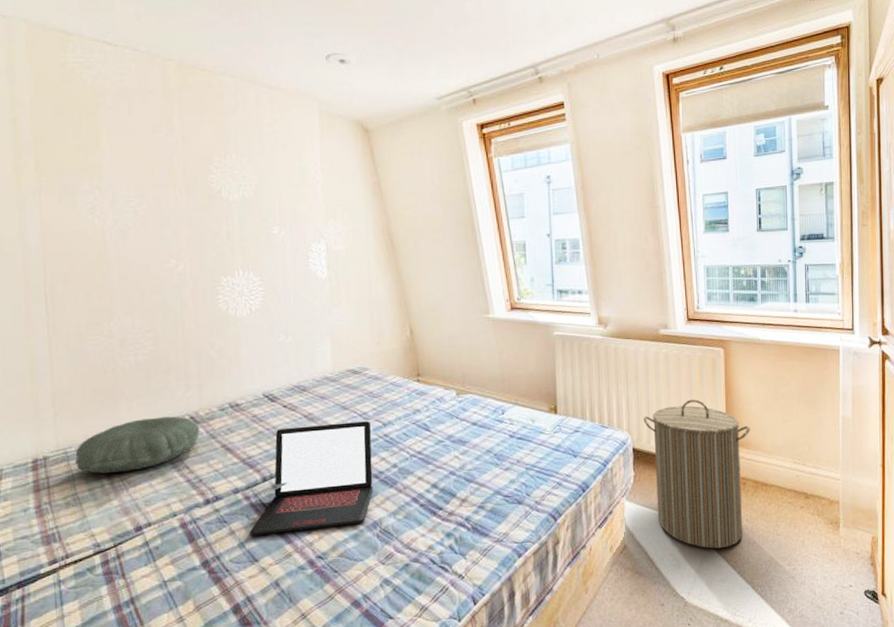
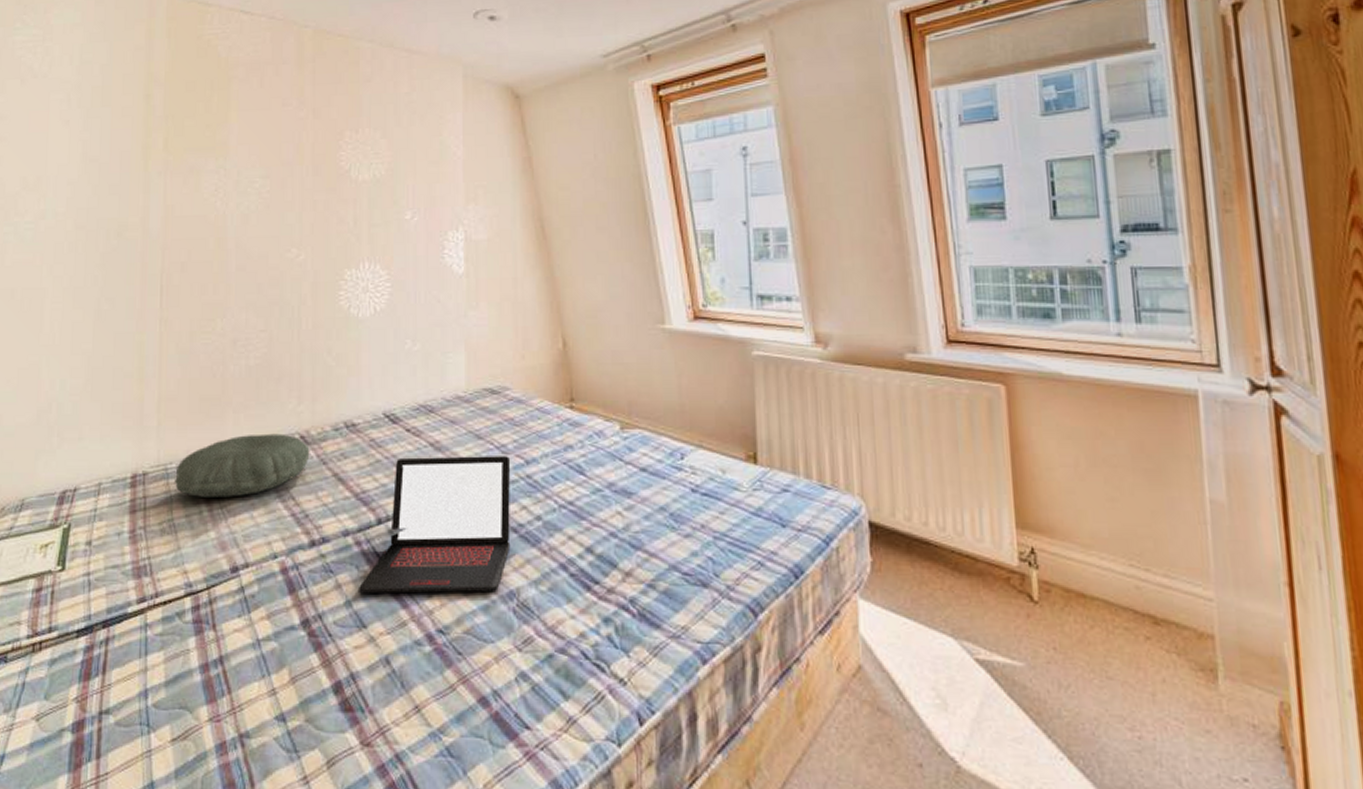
laundry hamper: present [643,399,750,549] -> none [883,457,1054,688]

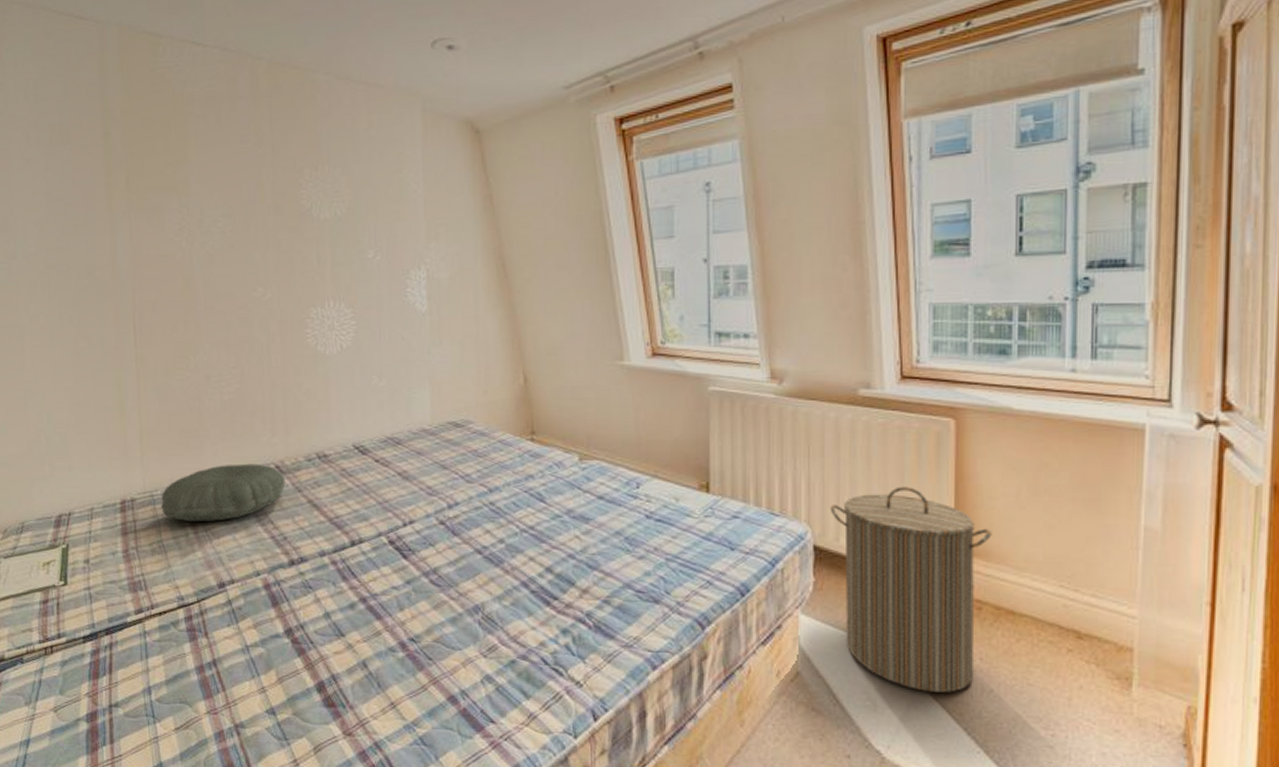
laptop: present [359,456,511,593] -> none [336,484,475,607]
laundry hamper: none [883,457,1054,688] -> present [829,486,992,693]

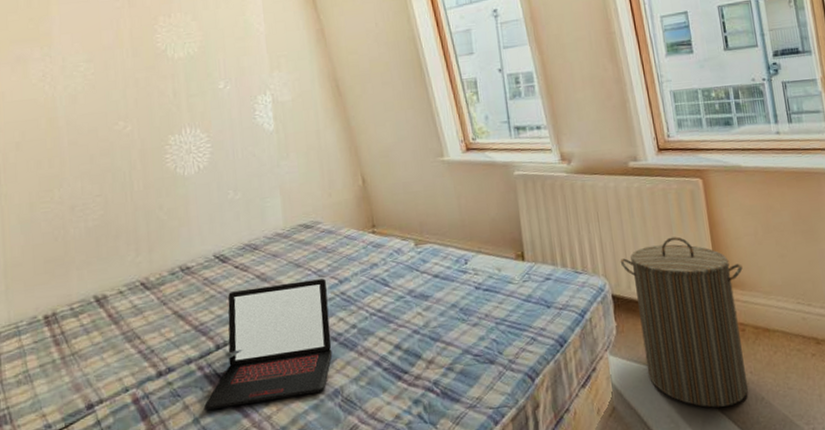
pillow: present [161,463,286,522] -> none [26,283,151,348]
laptop: none [336,484,475,607] -> present [204,278,333,410]

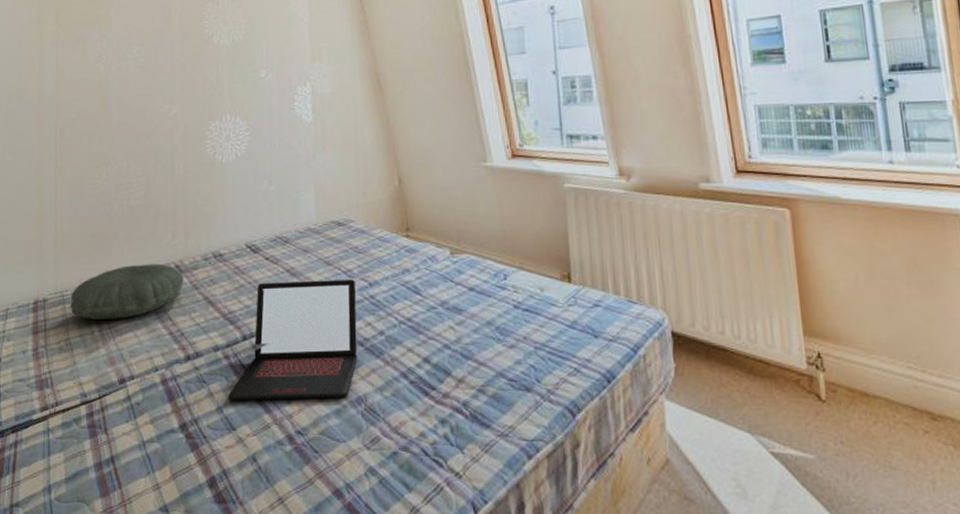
pillow: none [26,283,151,348] -> present [70,263,184,321]
laundry hamper: present [620,236,749,408] -> none [683,273,838,478]

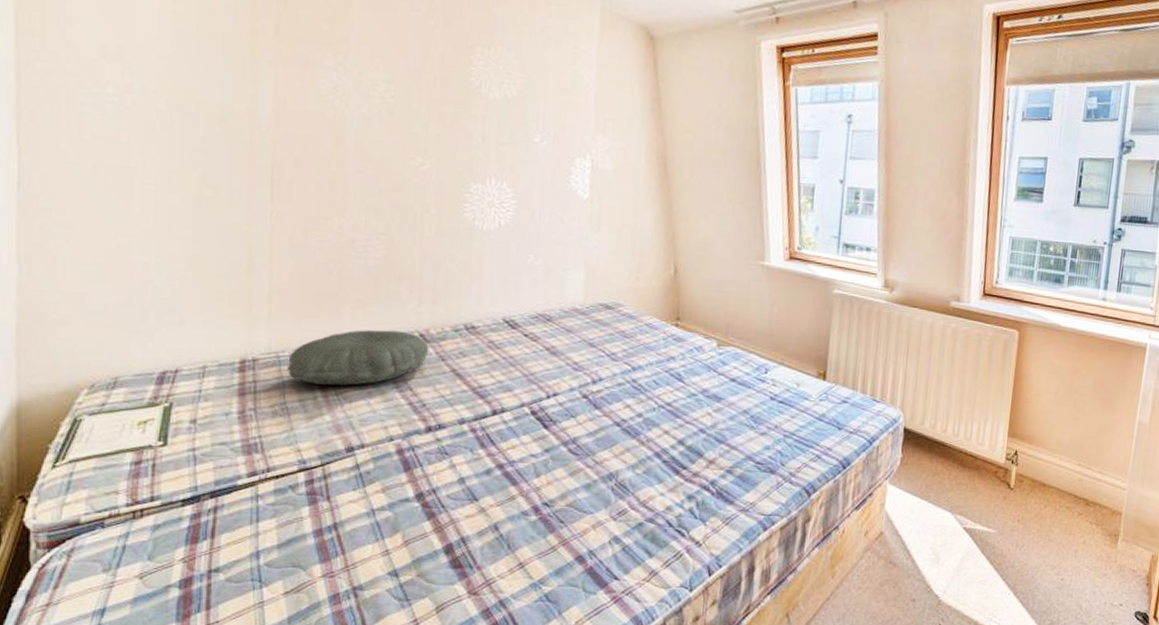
laptop: present [228,279,358,400] -> none [472,359,619,473]

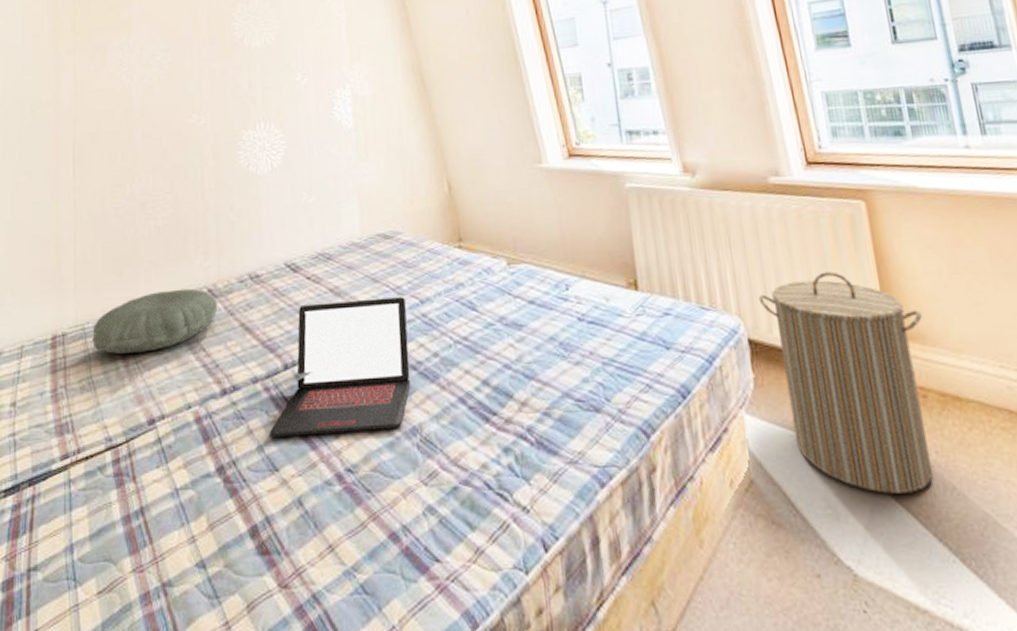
laptop: none [472,359,619,473] -> present [269,297,411,437]
laundry hamper: none [919,382,1036,548] -> present [758,271,934,494]

